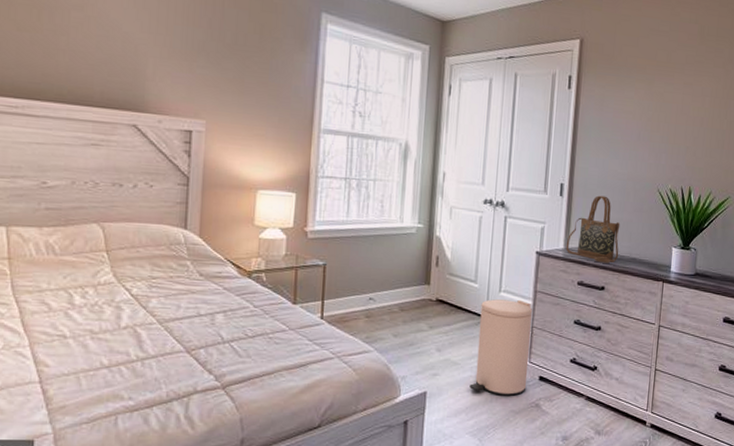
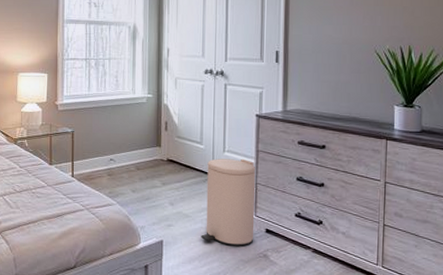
handbag: present [566,195,620,263] -> none [284,60,338,123]

